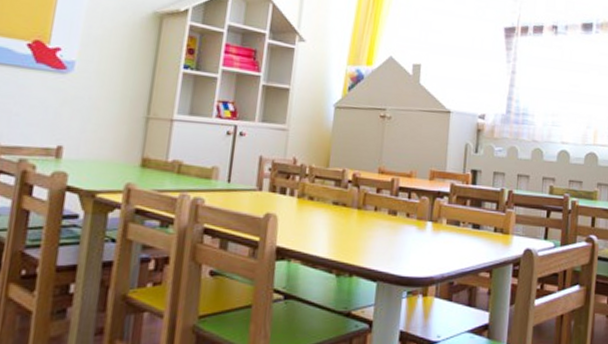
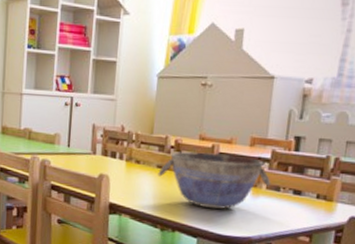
bowl: none [333,186,451,249] -> present [158,151,271,210]

